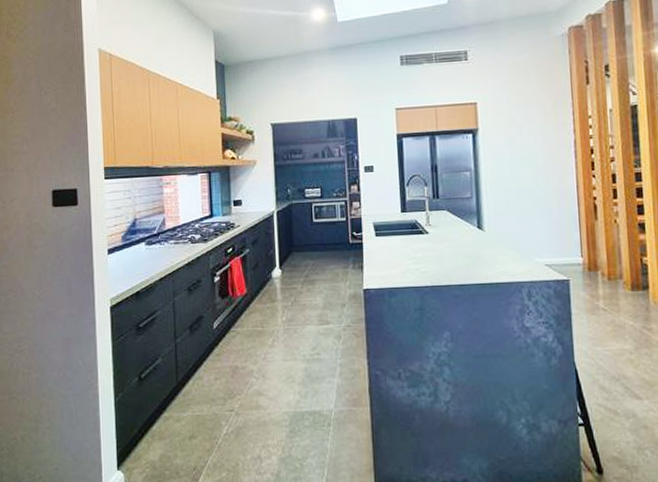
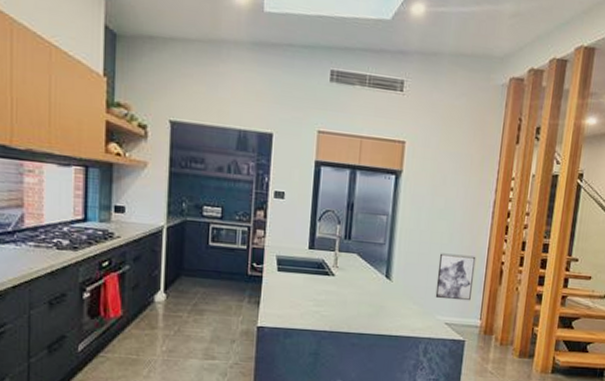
wall art: none [528,196,568,242] -> present [435,253,476,301]

